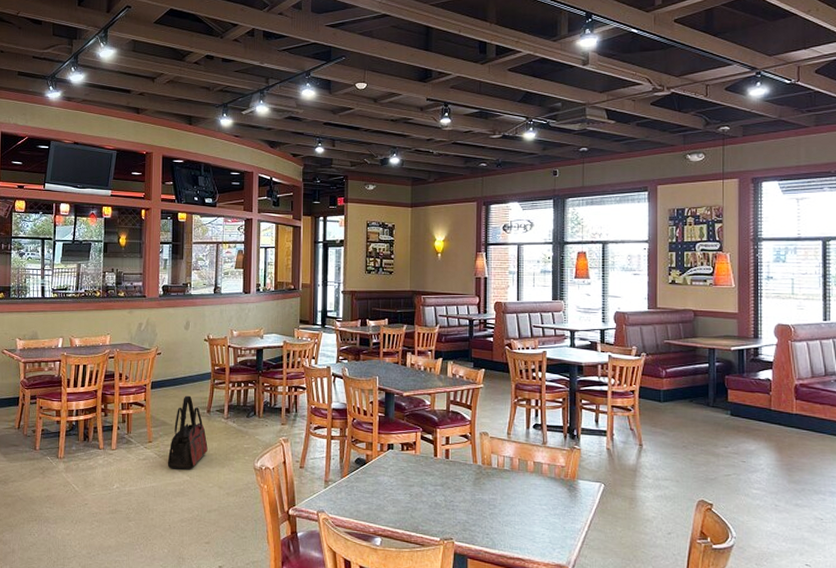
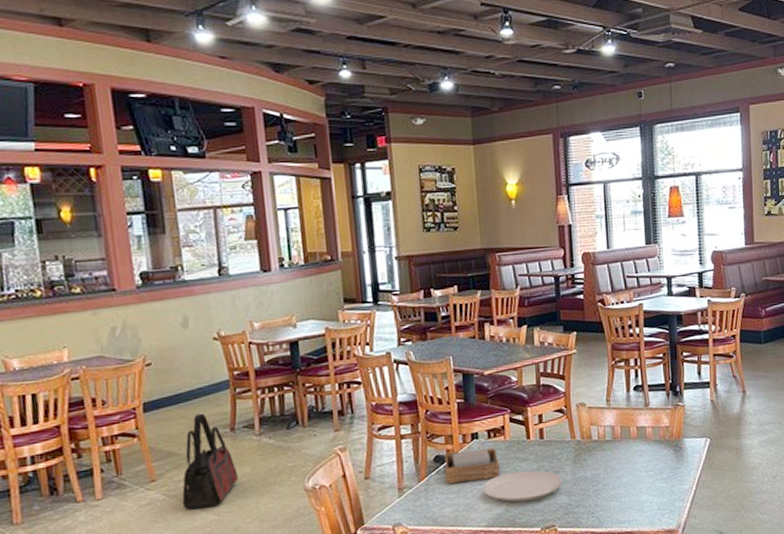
napkin holder: none [363,457,408,486] -> present [444,448,500,485]
plate: none [393,483,463,512] -> present [482,470,563,503]

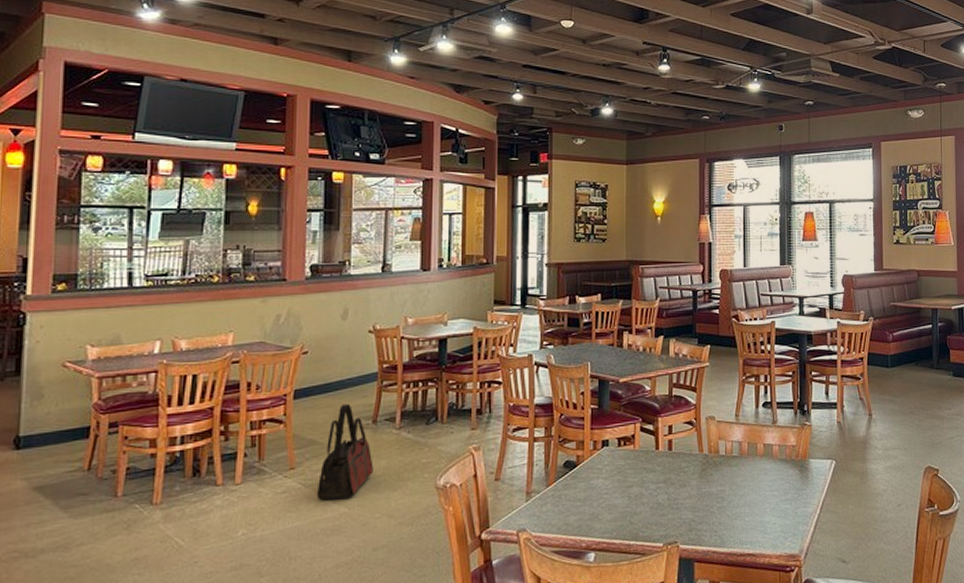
napkin holder: present [444,448,500,485] -> none [573,456,626,492]
plate: present [482,470,563,503] -> none [608,482,688,515]

